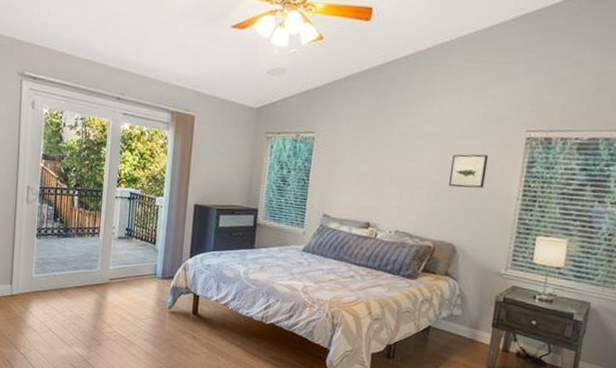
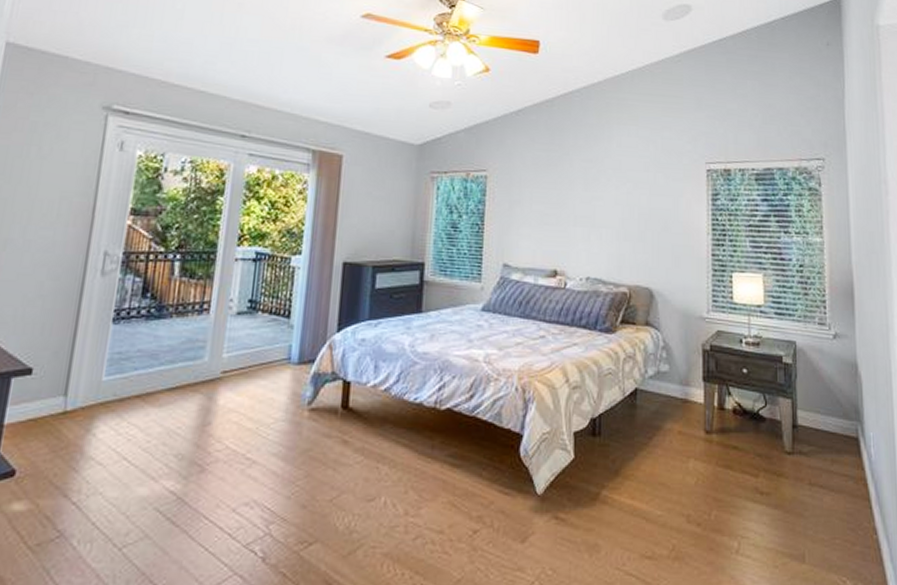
wall art: present [449,154,489,189] -> none [637,188,673,225]

